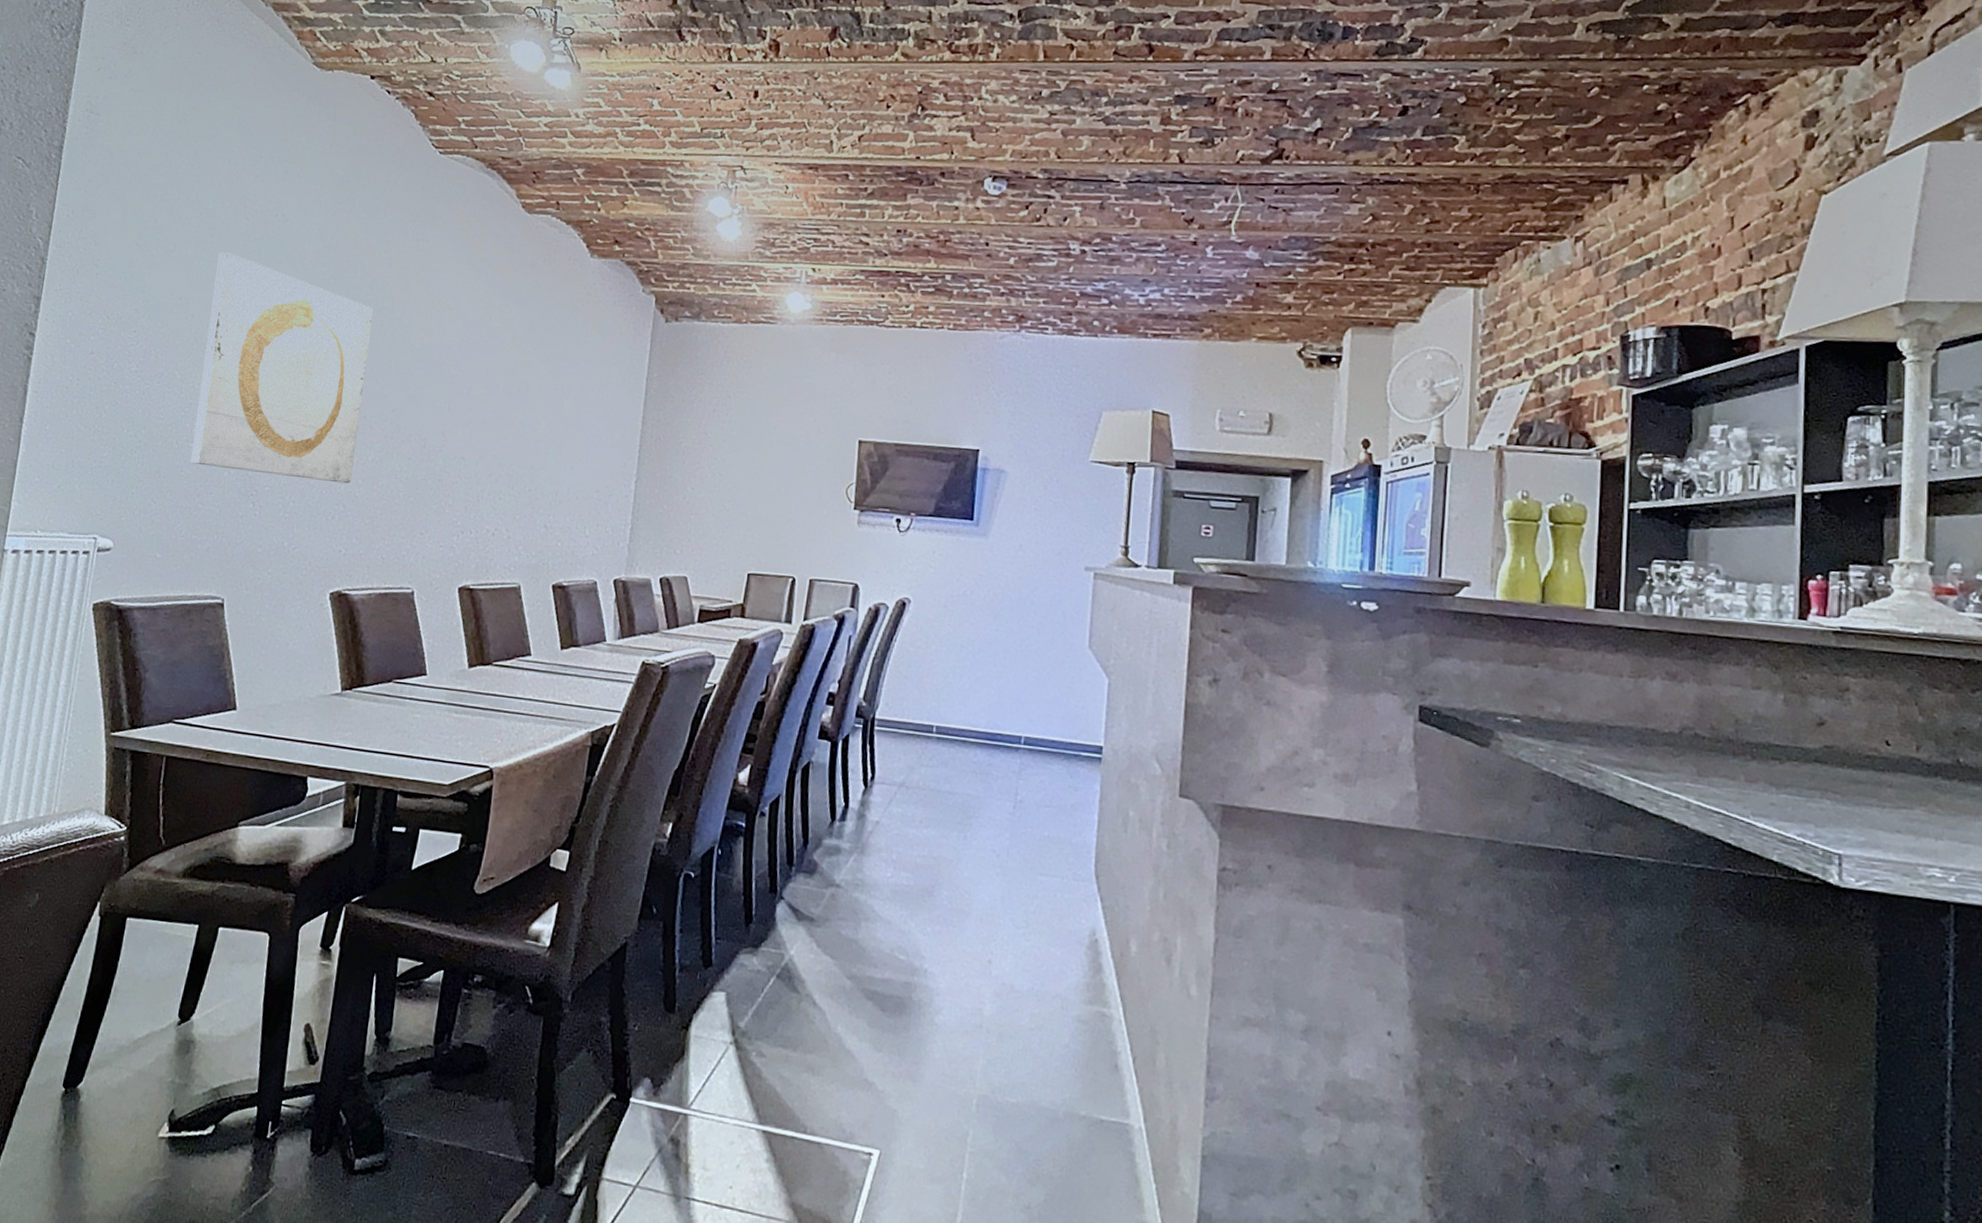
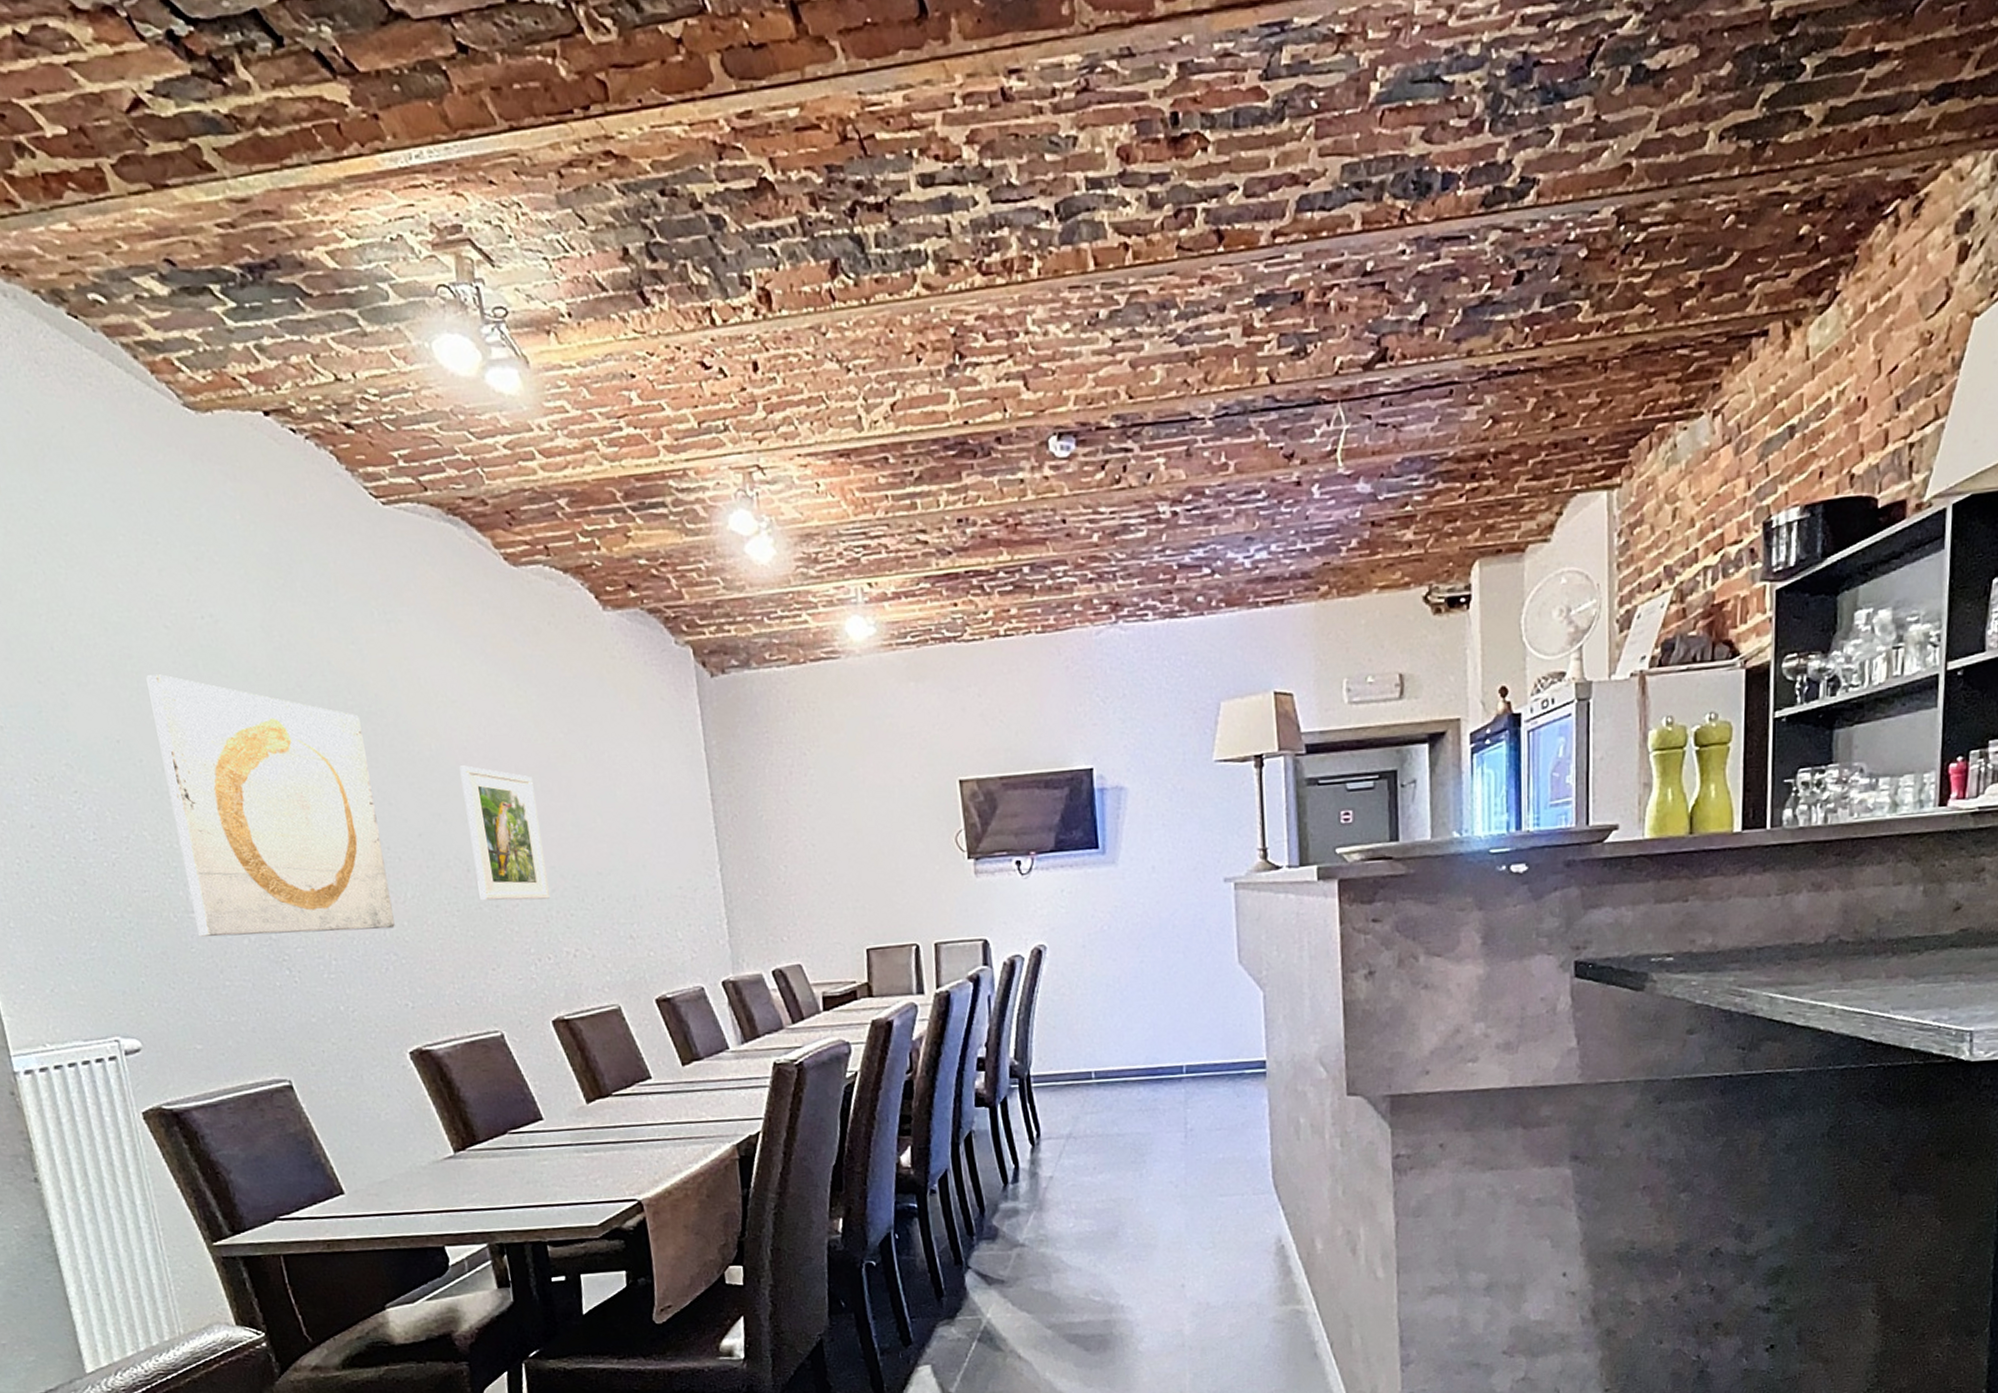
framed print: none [427,360,498,481] -> present [459,765,550,901]

